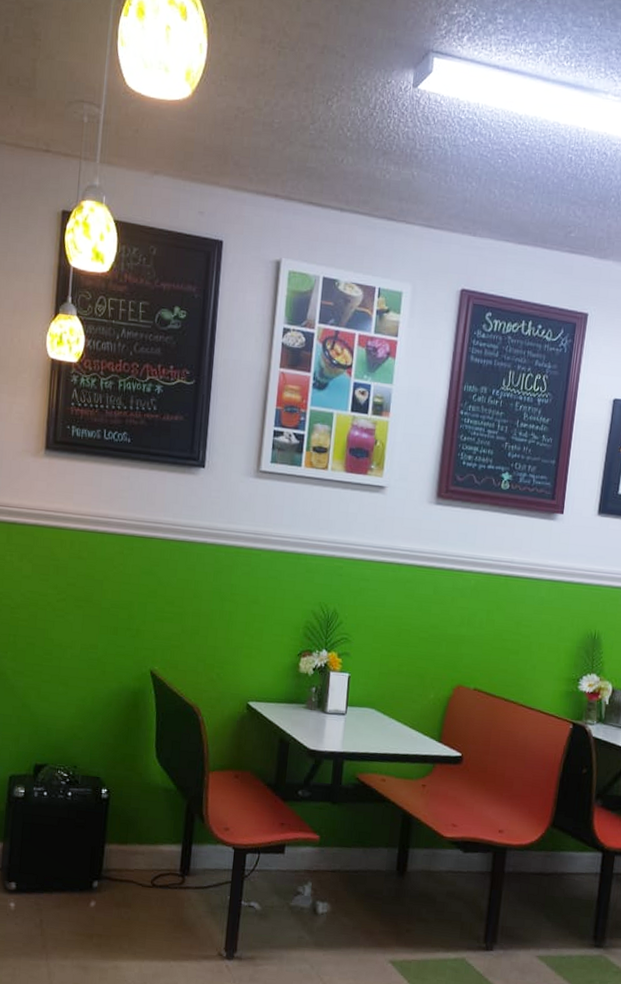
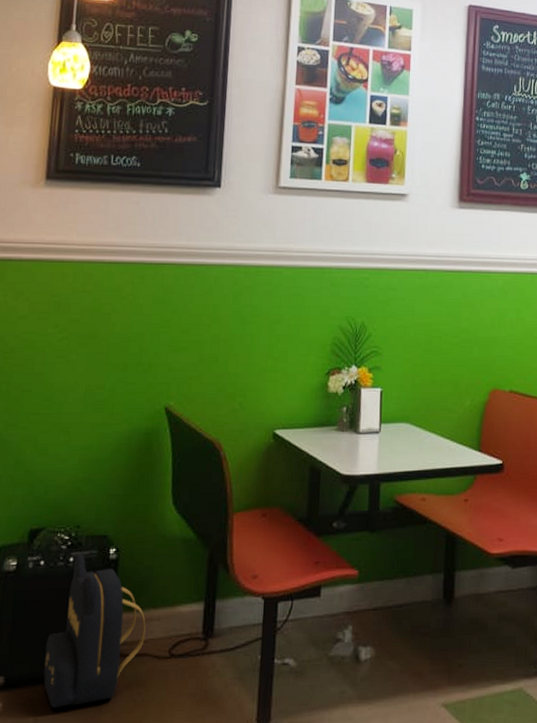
backpack: none [47,789,132,915] -> present [43,553,146,709]

